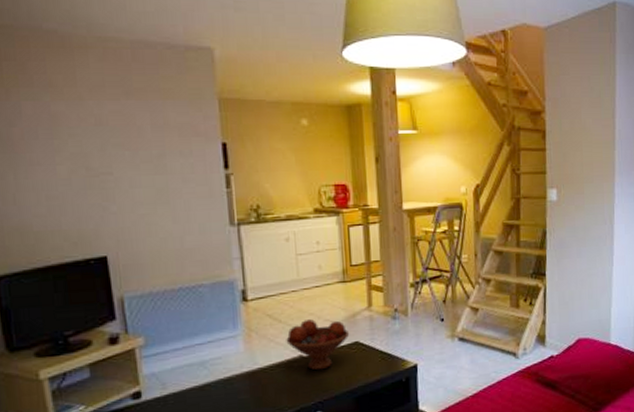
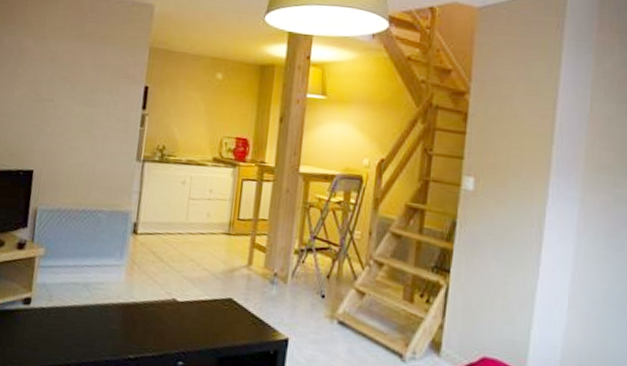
fruit bowl: present [286,318,350,371] -> none [163,264,225,320]

